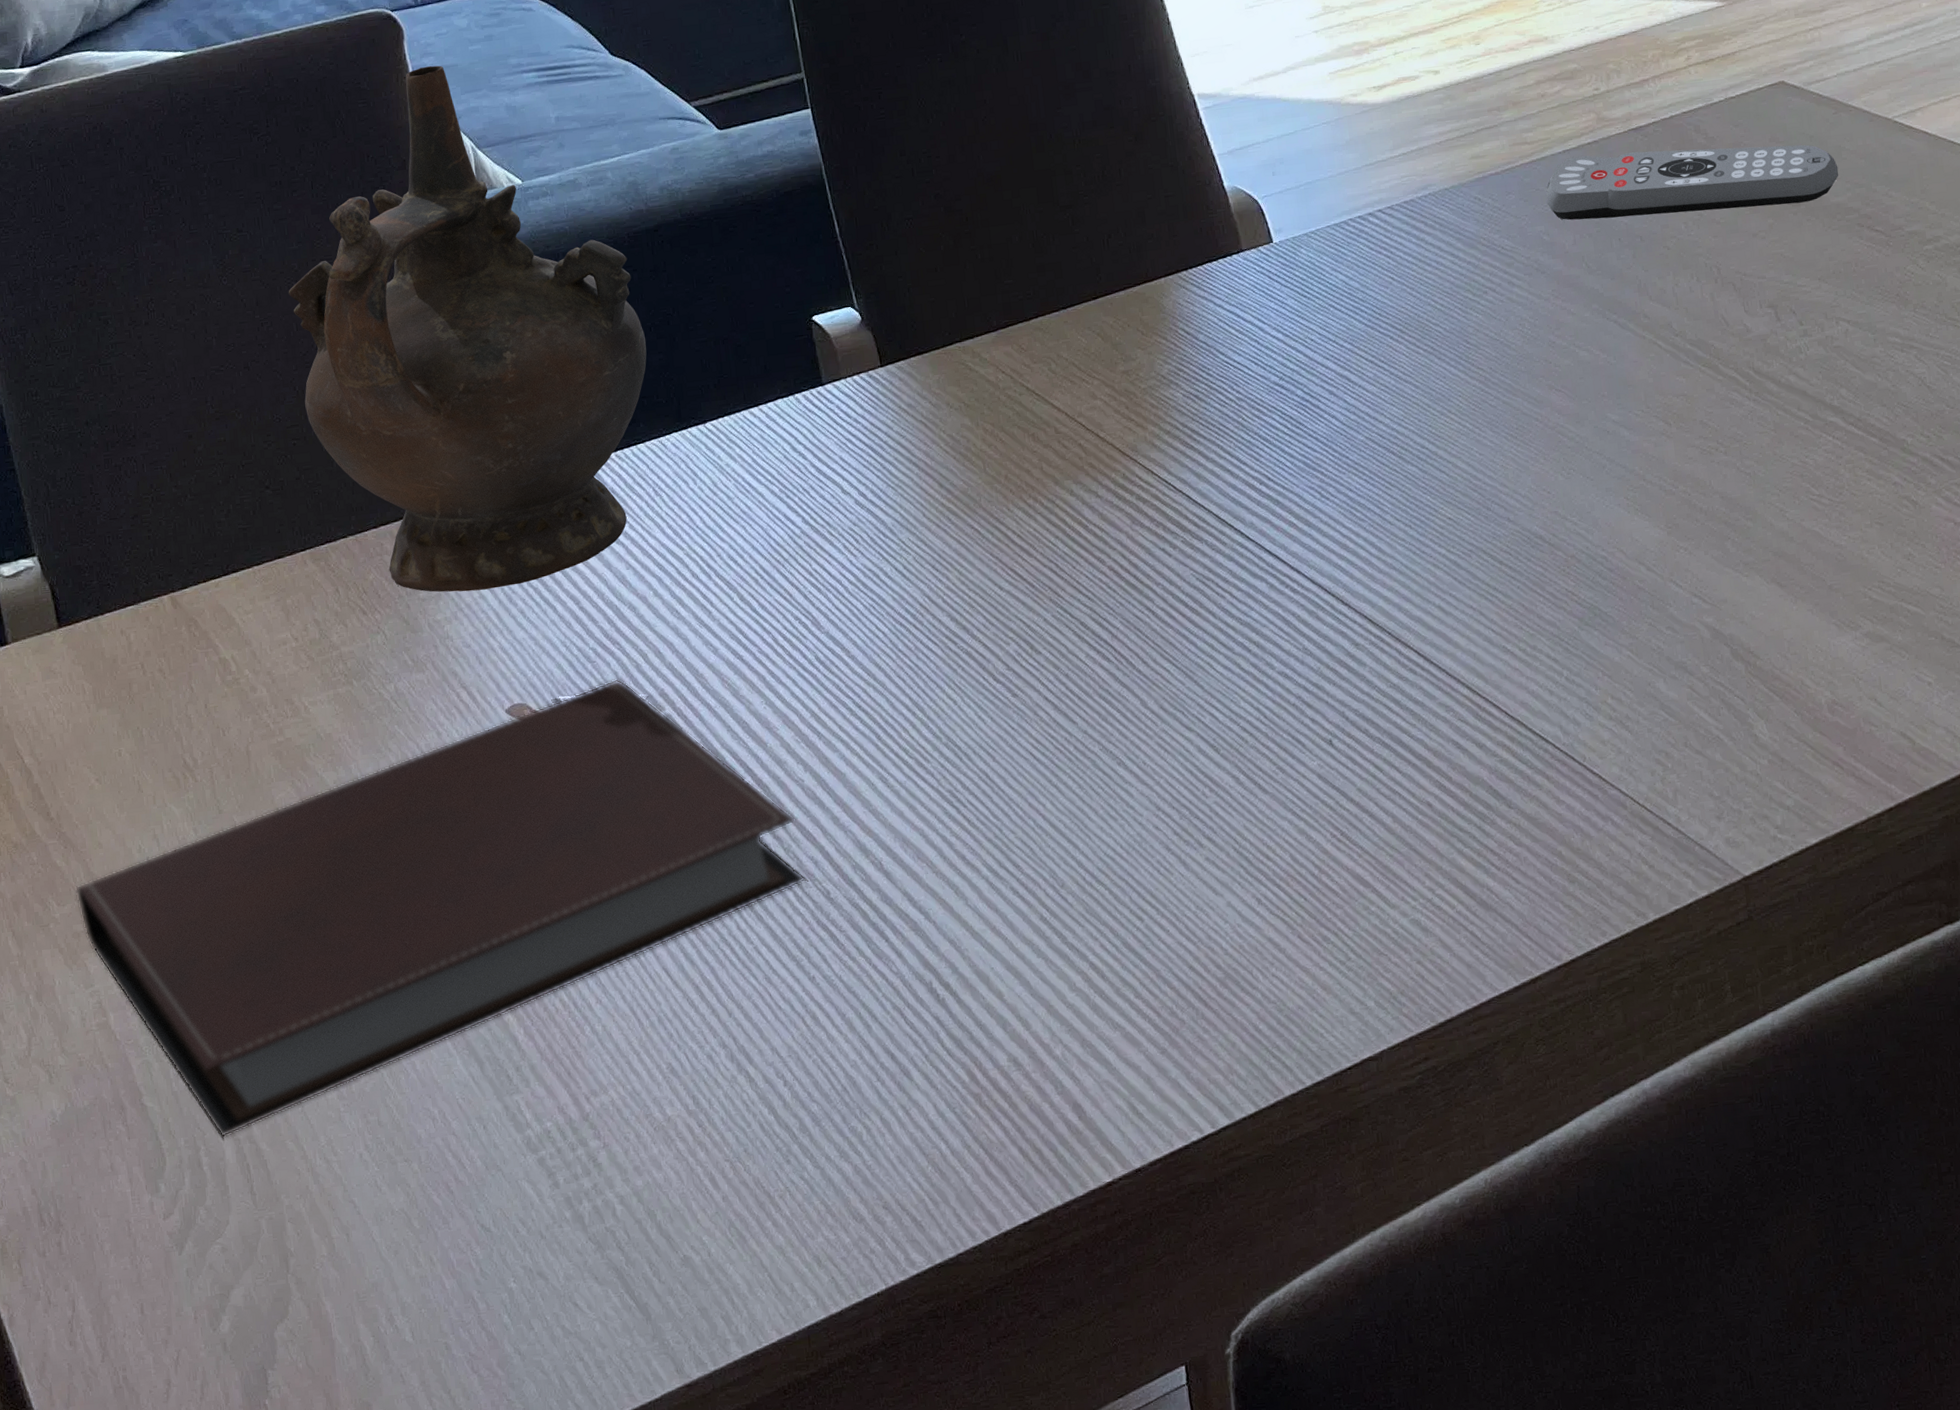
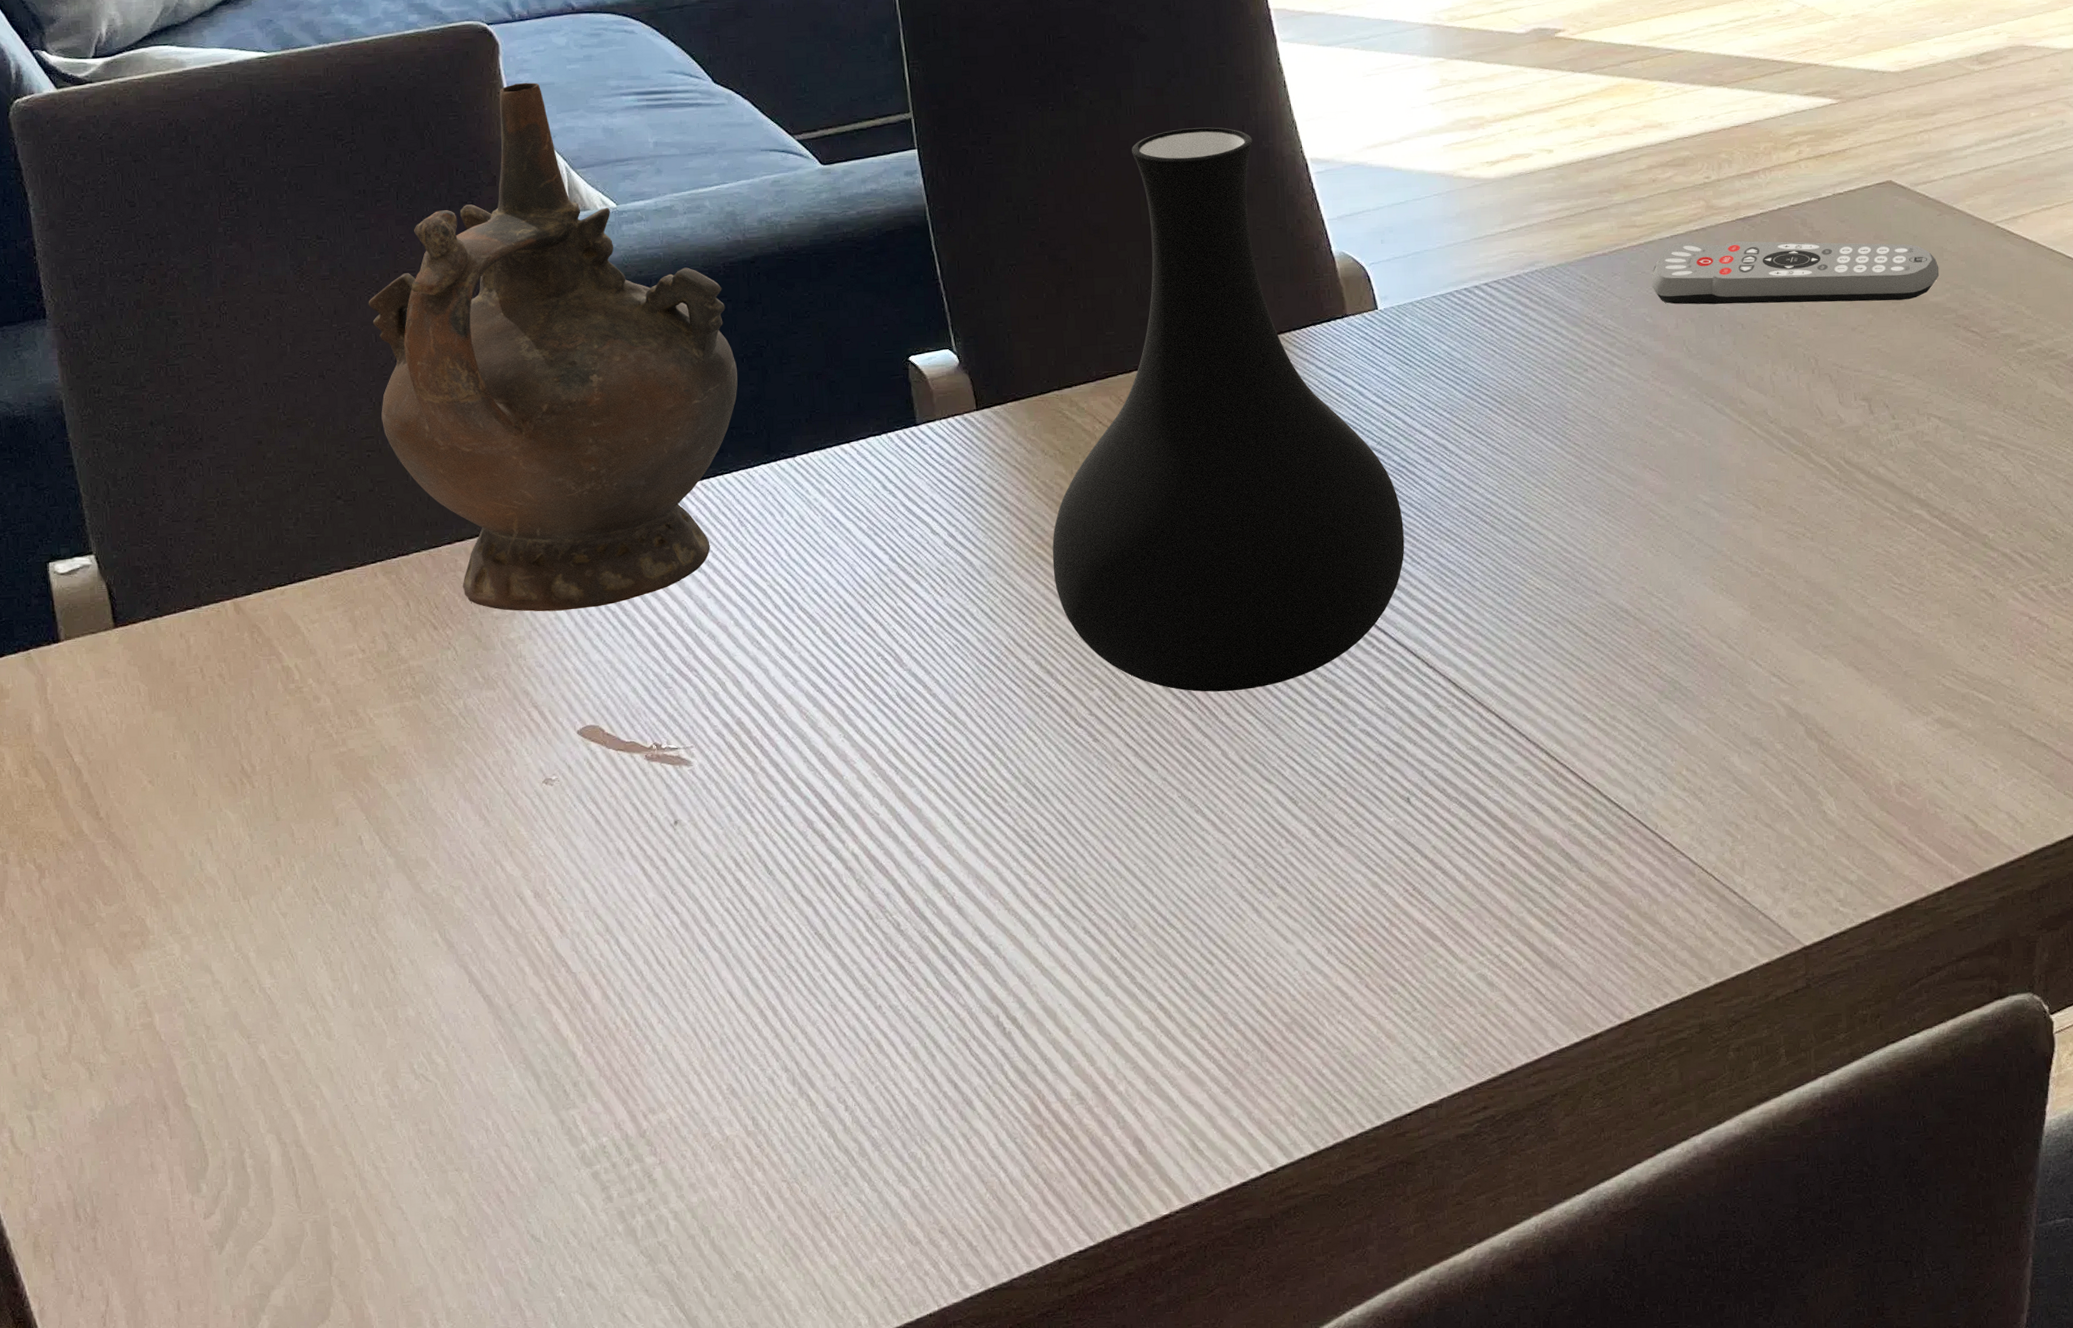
notebook: present [75,679,805,1138] -> none [123,705,876,1141]
vase: none [962,68,1313,641] -> present [1052,127,1405,692]

